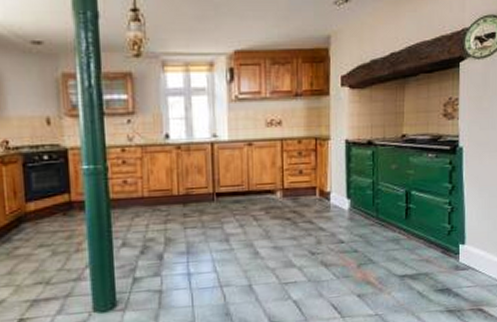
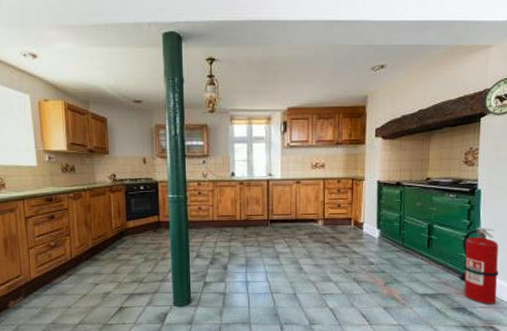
fire extinguisher: none [443,191,486,283] -> present [460,227,499,305]

